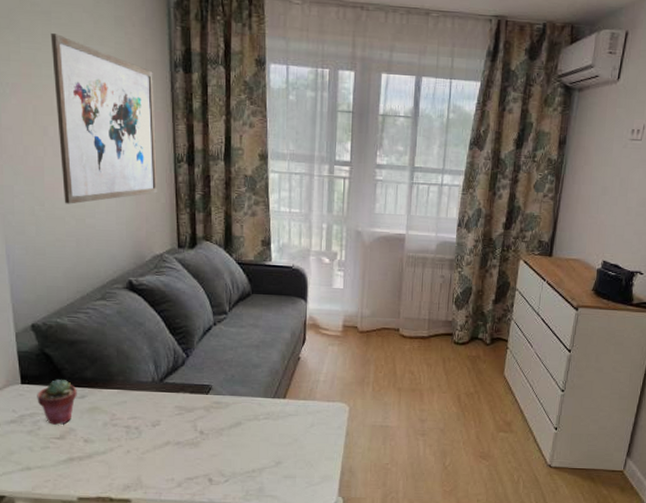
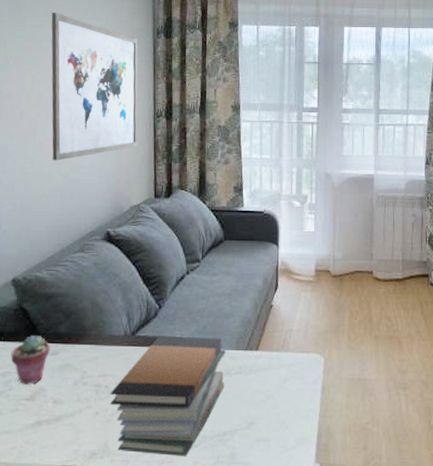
book stack: none [140,383,254,490] -> present [110,336,225,456]

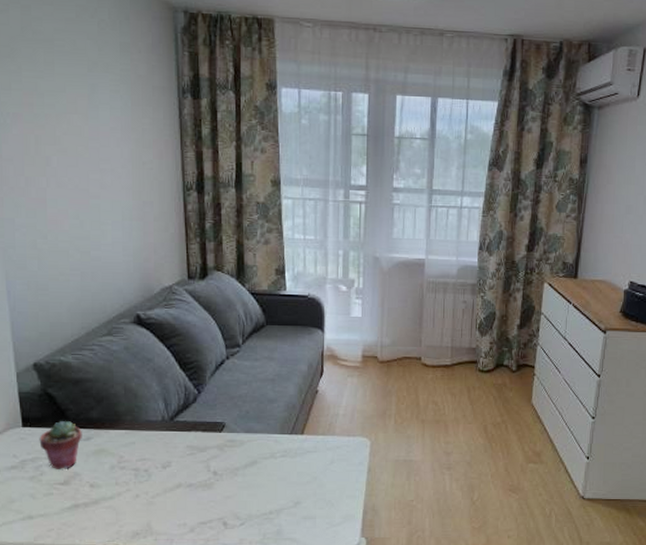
wall art: present [51,12,138,161] -> none [53,60,167,237]
book stack: present [110,336,225,456] -> none [150,421,270,534]

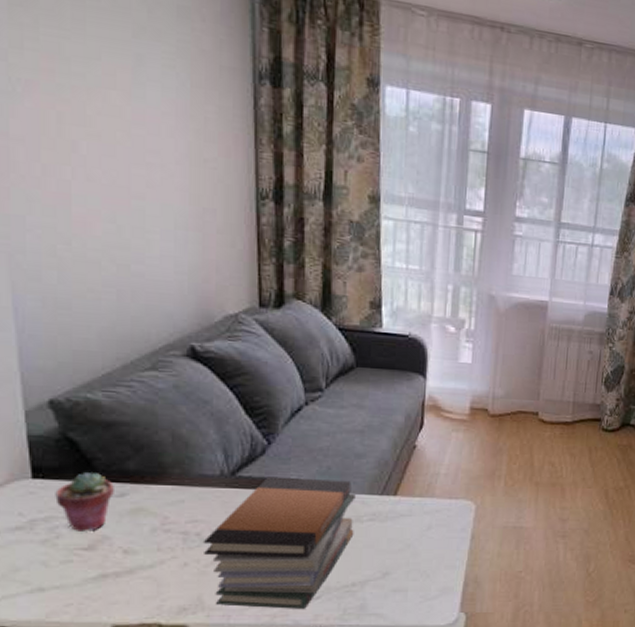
book stack: none [150,421,270,534] -> present [203,477,356,609]

